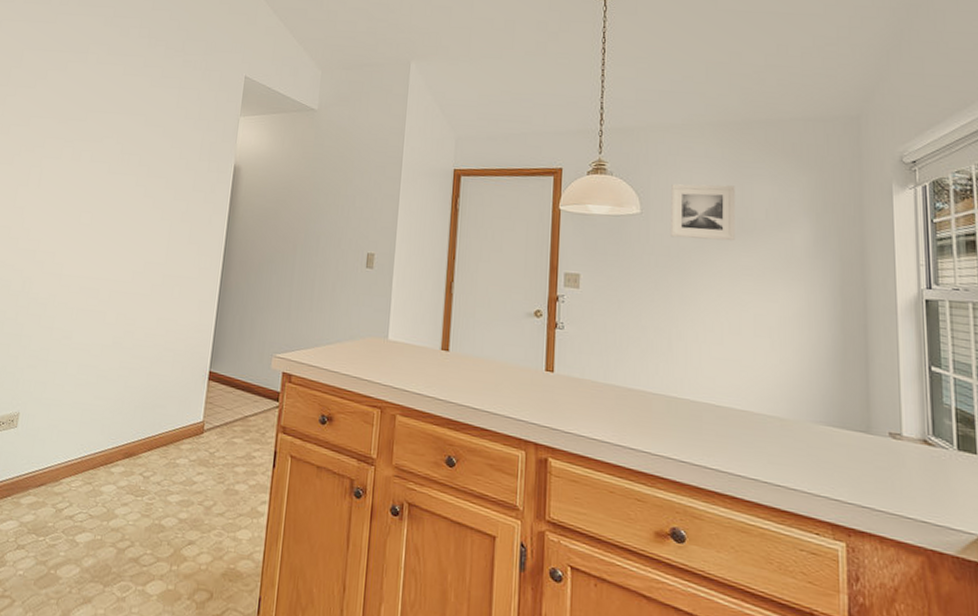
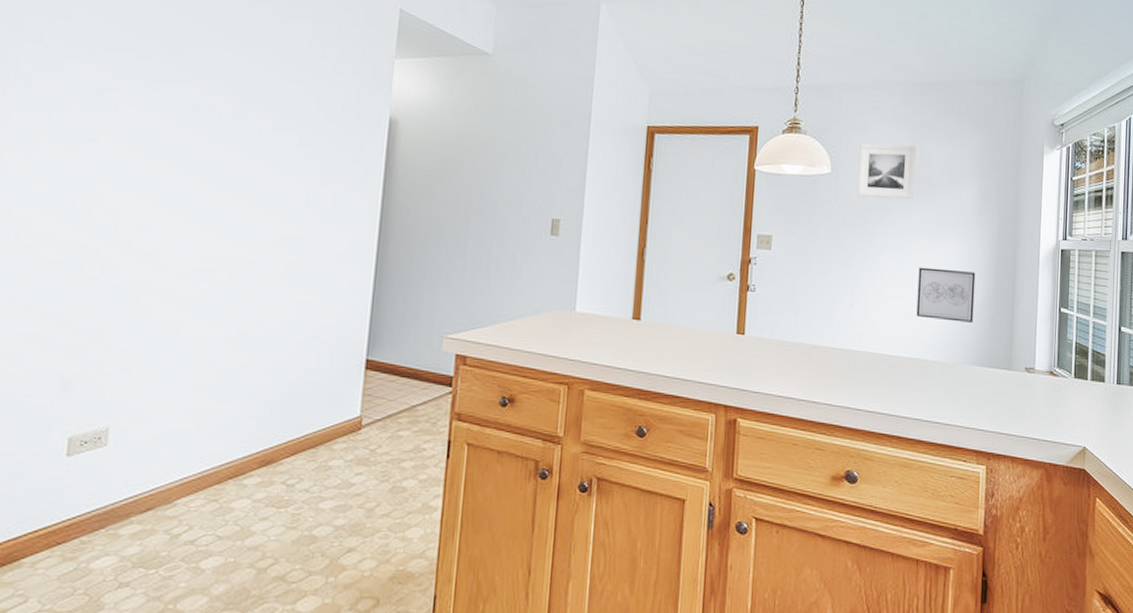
wall art: none [746,312,817,376] -> present [916,267,976,323]

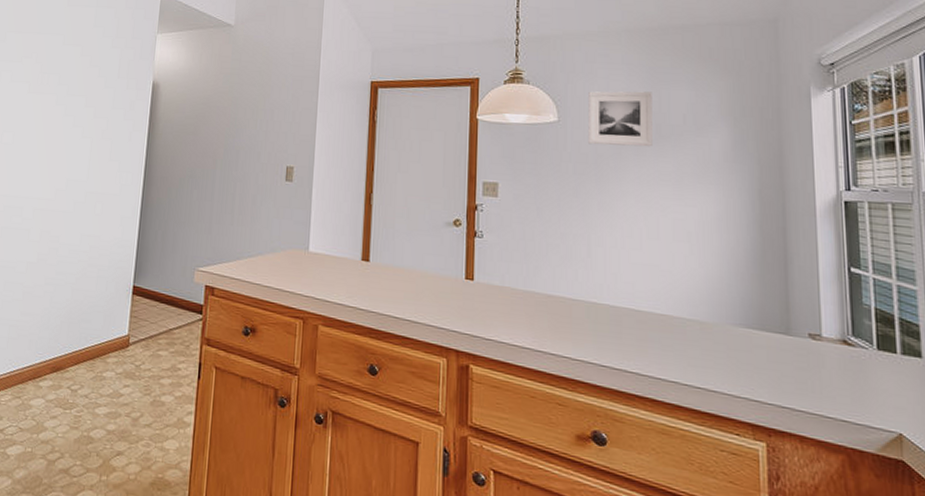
wall art: present [916,267,976,323] -> none [664,217,736,279]

